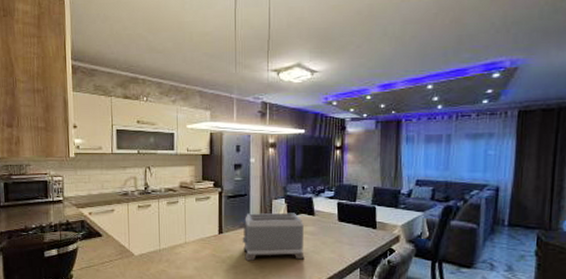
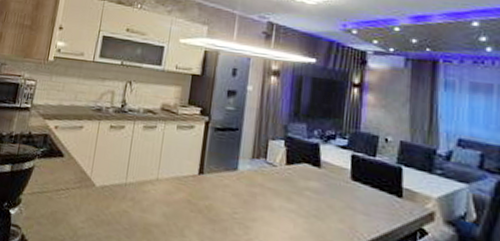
toaster: present [240,212,305,261] -> none [225,152,306,226]

